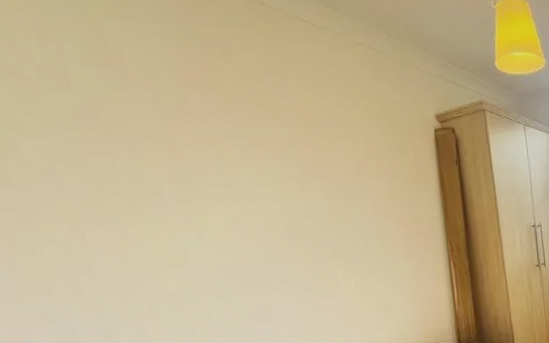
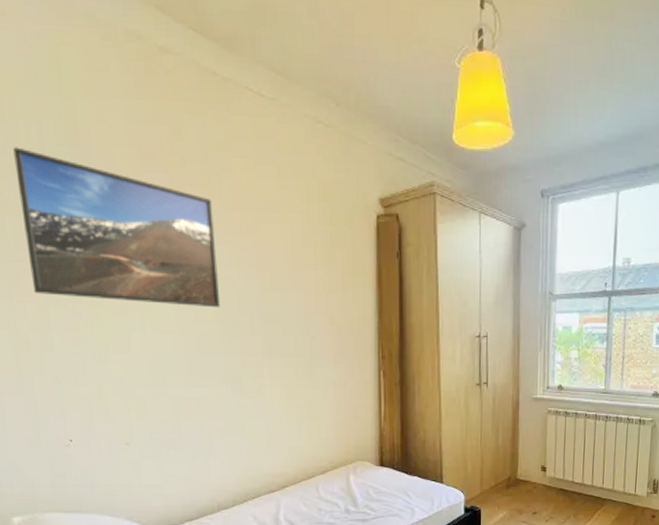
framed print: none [26,67,287,218] -> present [13,147,221,308]

